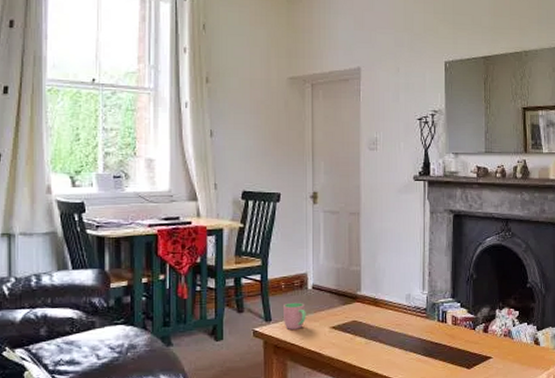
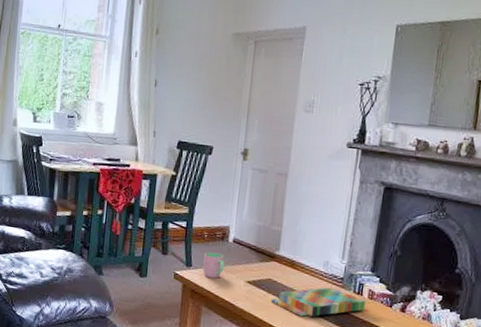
board game: none [358,319,451,353] -> present [271,287,367,317]

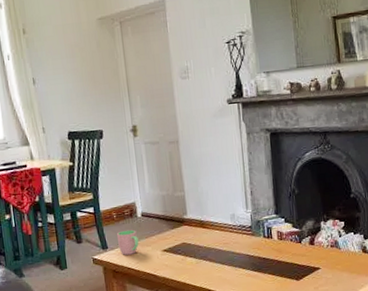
board game: present [271,287,367,317] -> none [189,237,278,271]

